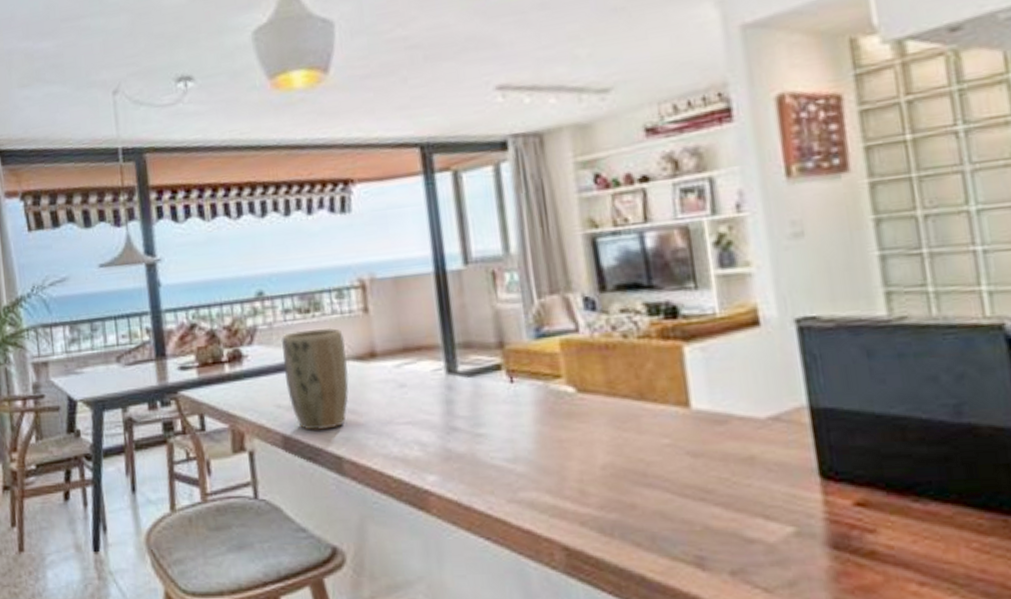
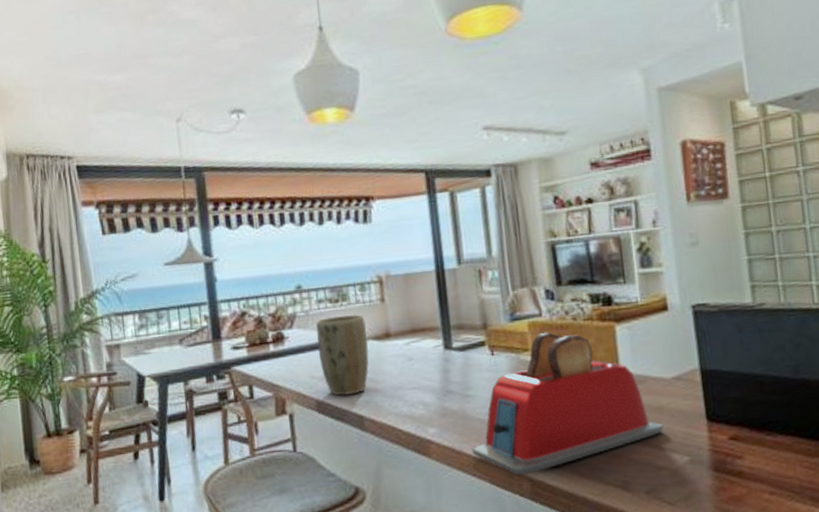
toaster: none [485,353,756,542] -> present [472,332,664,475]

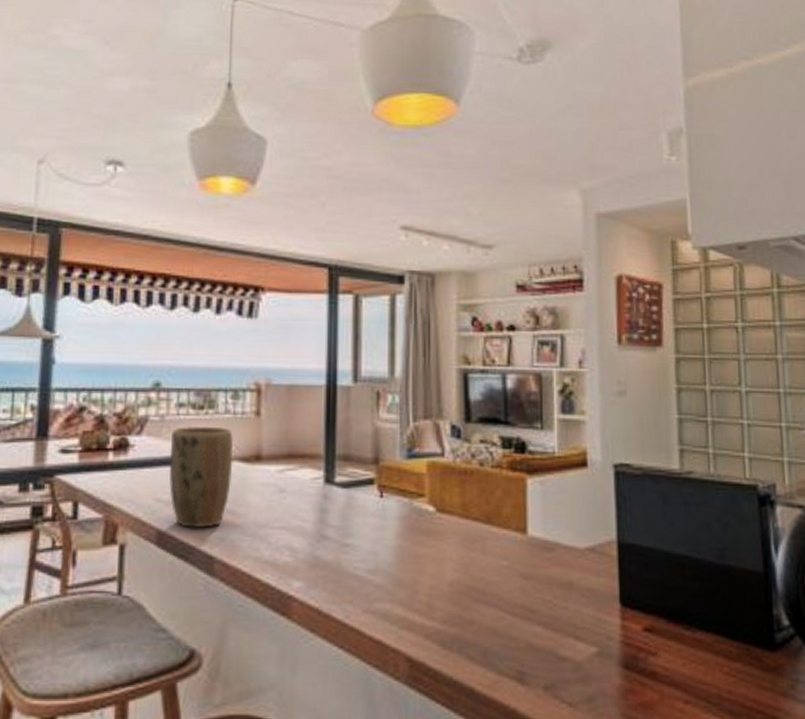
toaster: present [472,332,664,475] -> none [343,476,572,652]

